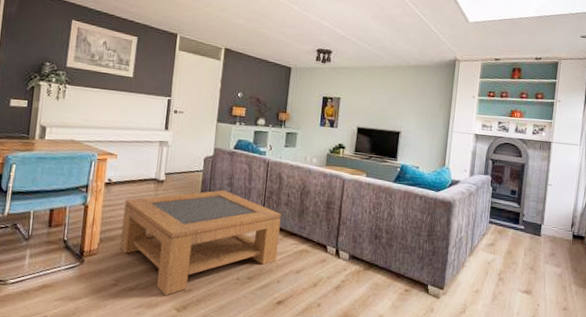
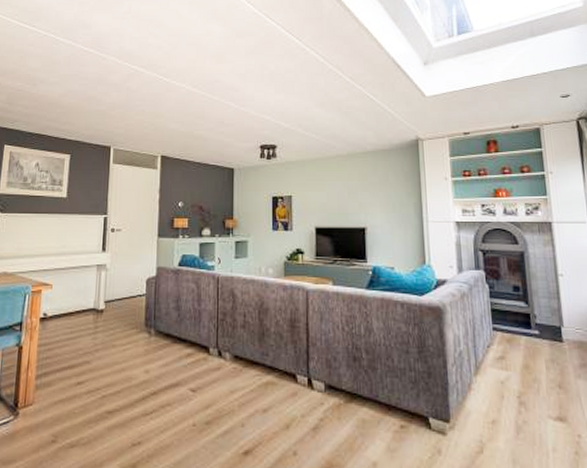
coffee table: present [120,189,281,296] -> none [58,315,238,453]

